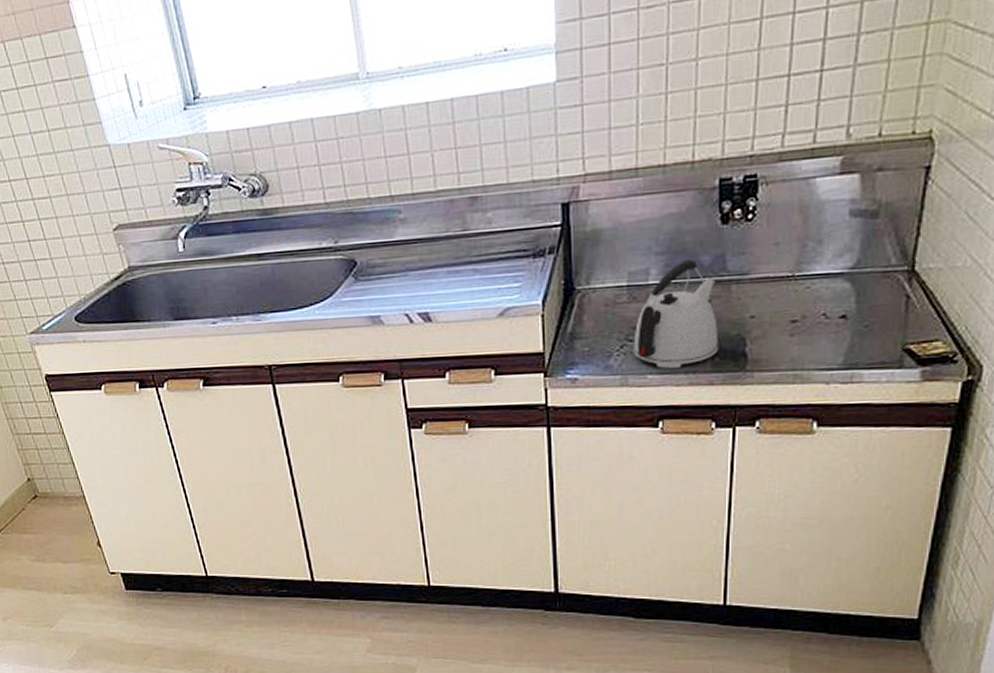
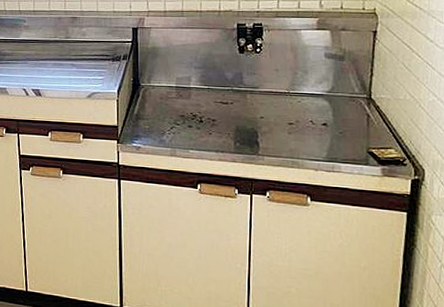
kettle: present [633,259,719,368] -> none [180,73,240,147]

